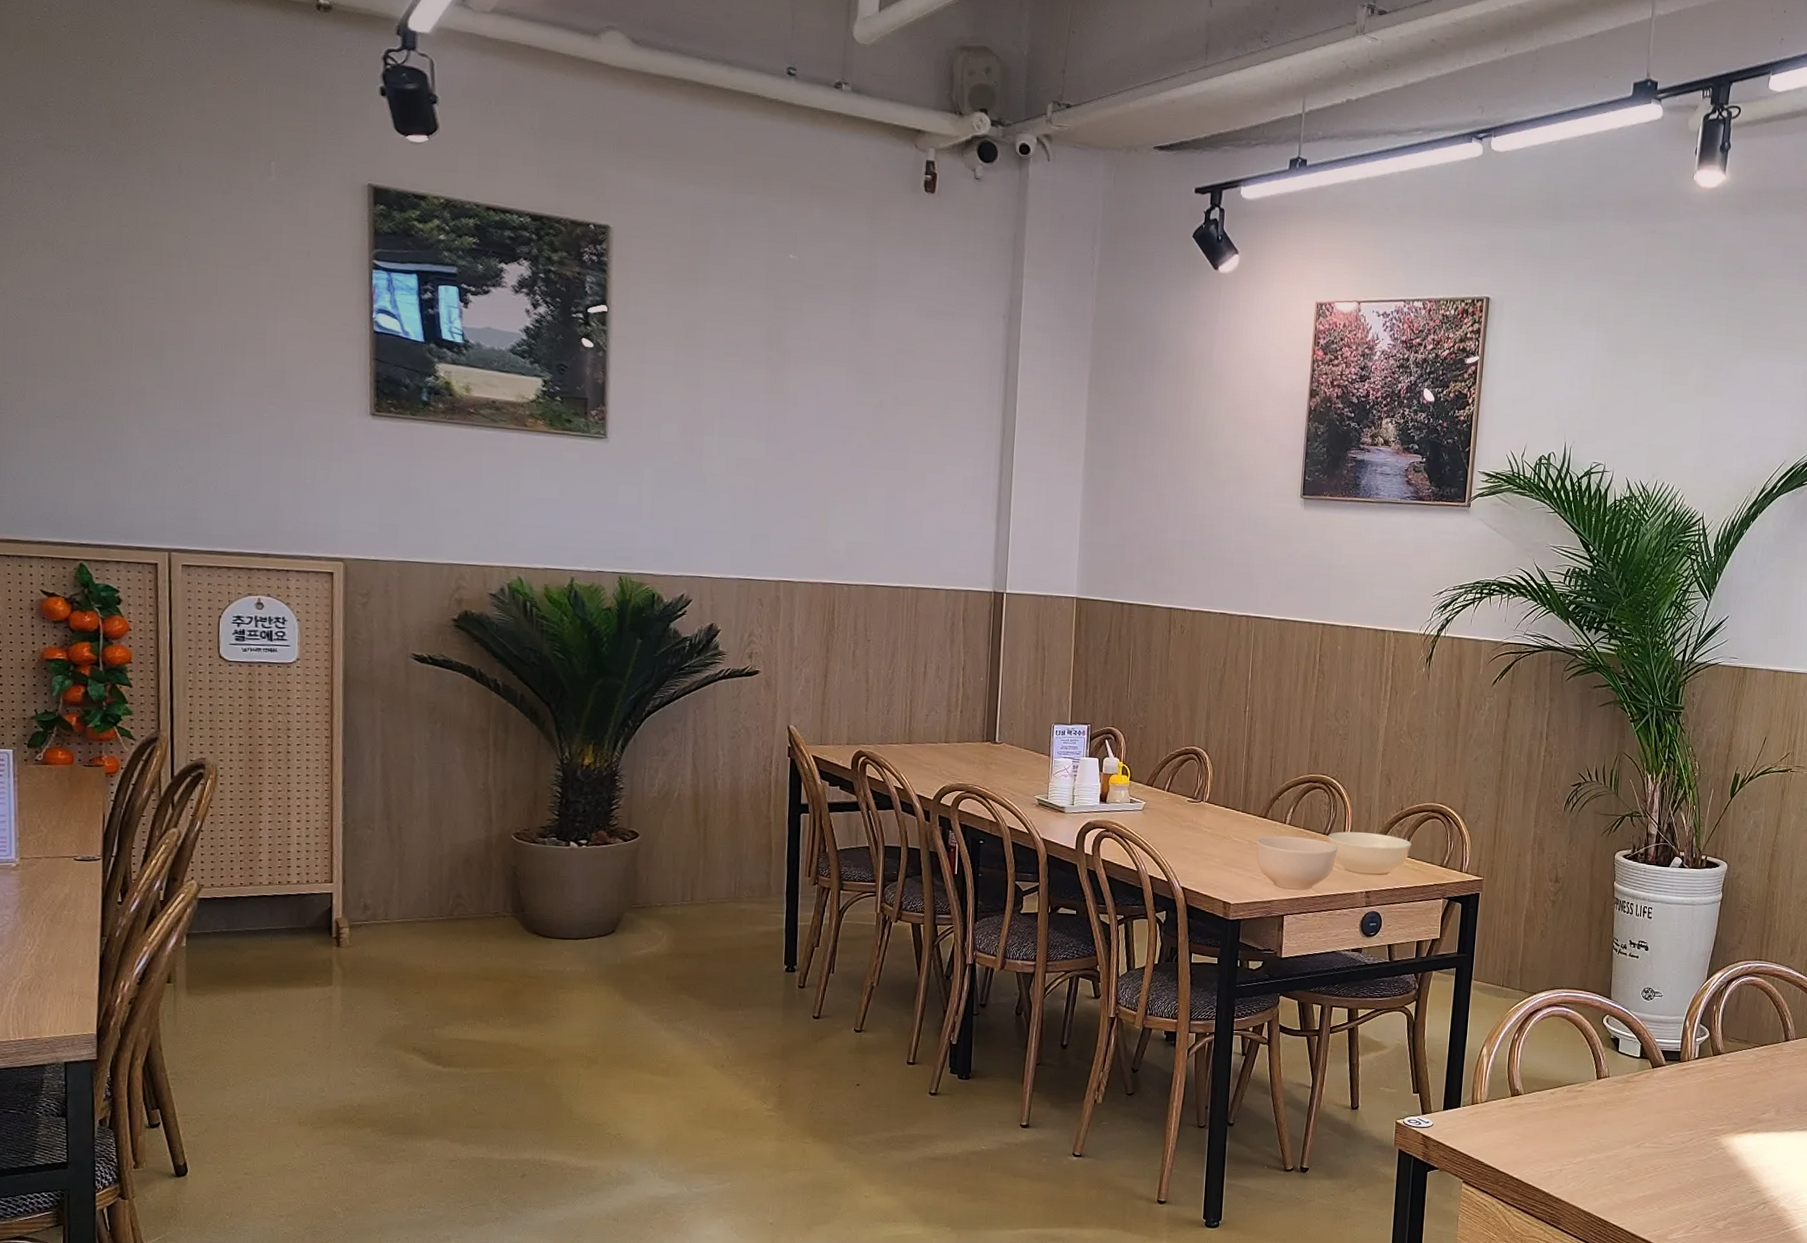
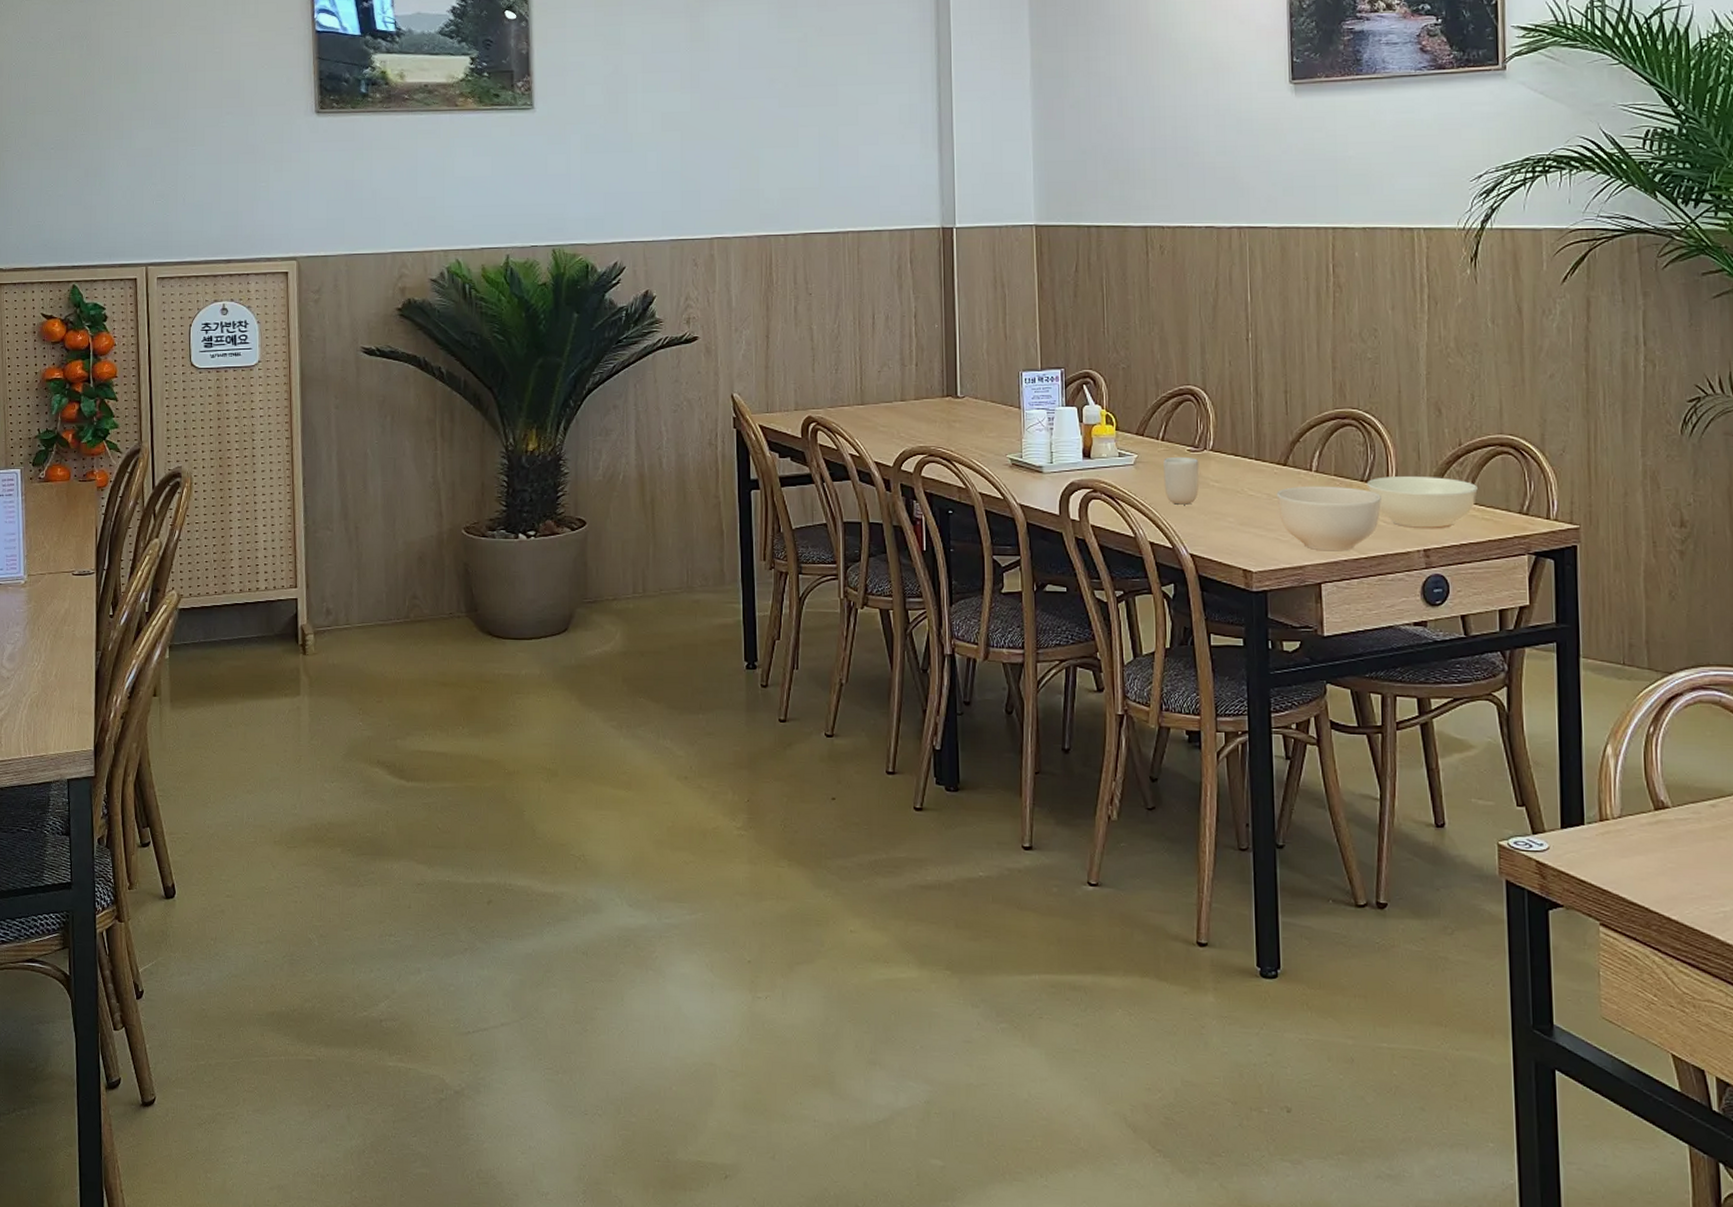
cup: none [1165,805,1196,846] -> present [1163,456,1200,505]

